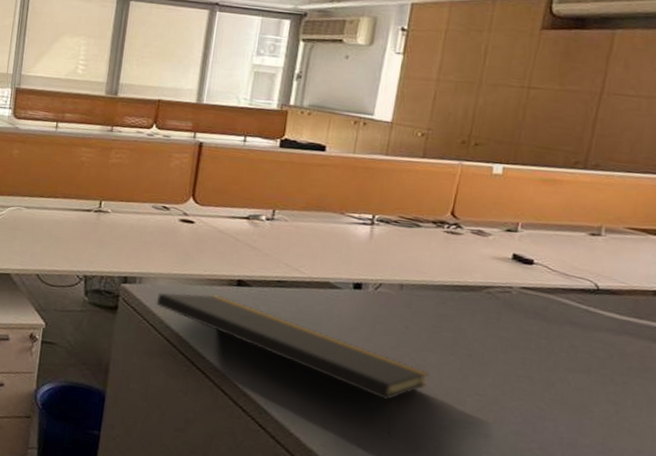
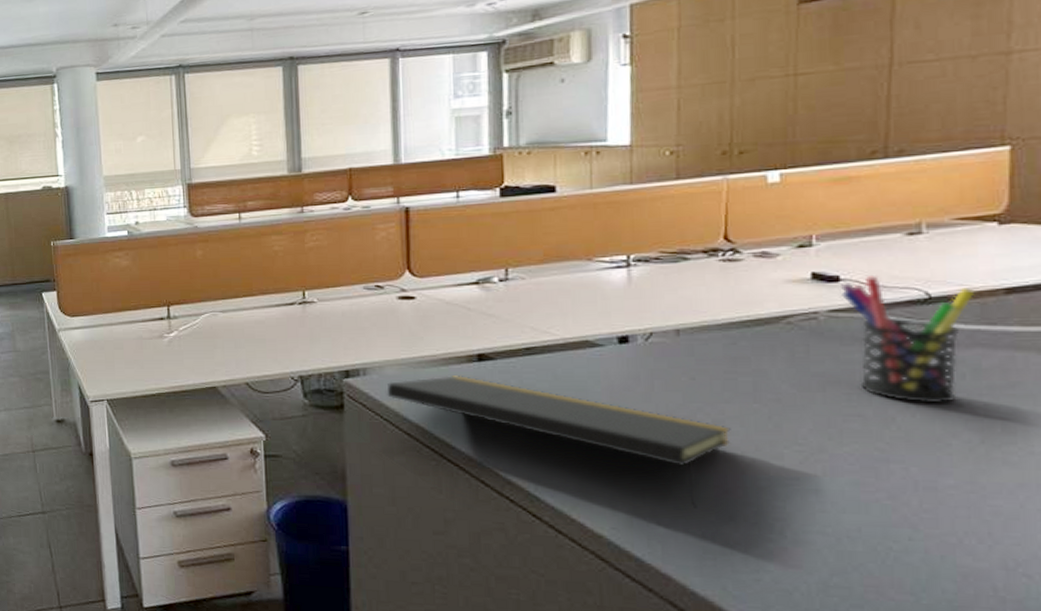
pen holder: none [532,264,632,378] -> present [841,276,976,404]

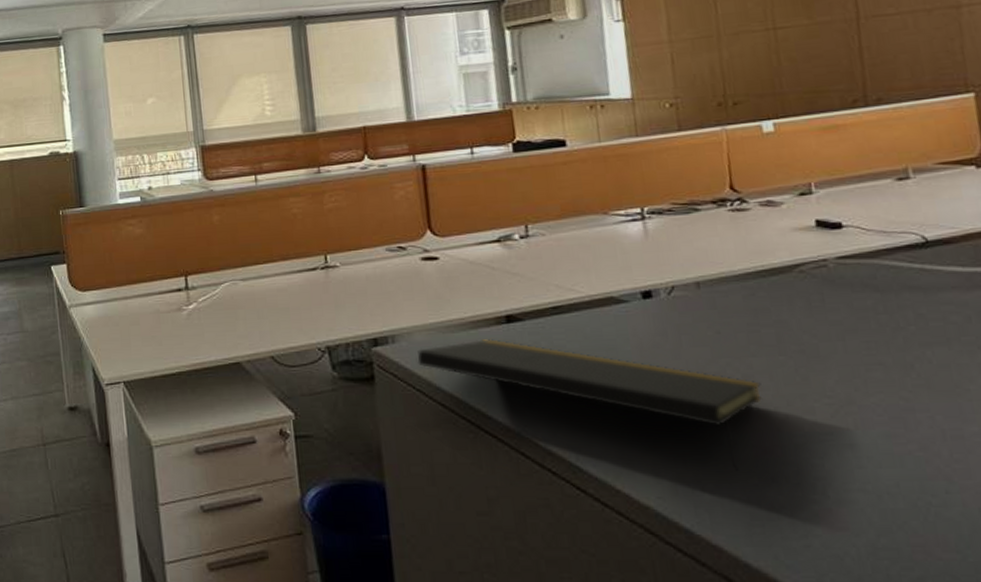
pen holder: present [841,276,976,404] -> none [844,221,967,349]

